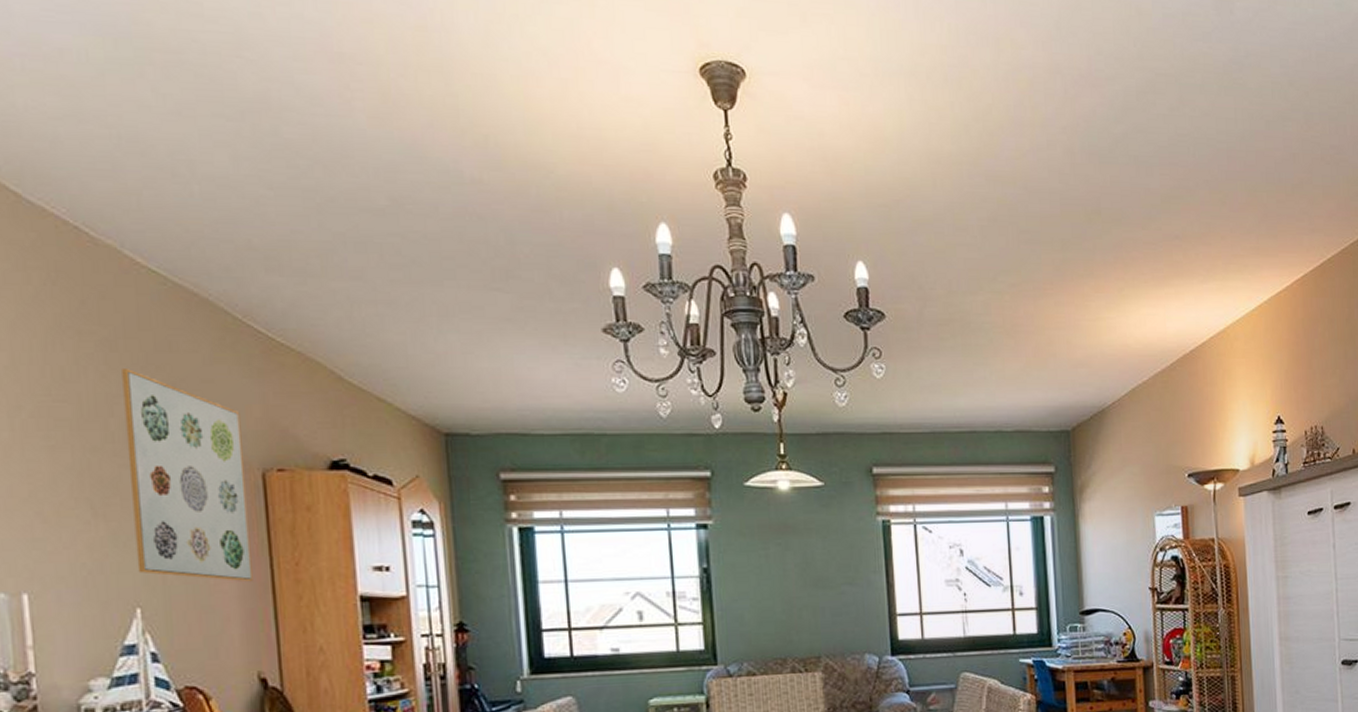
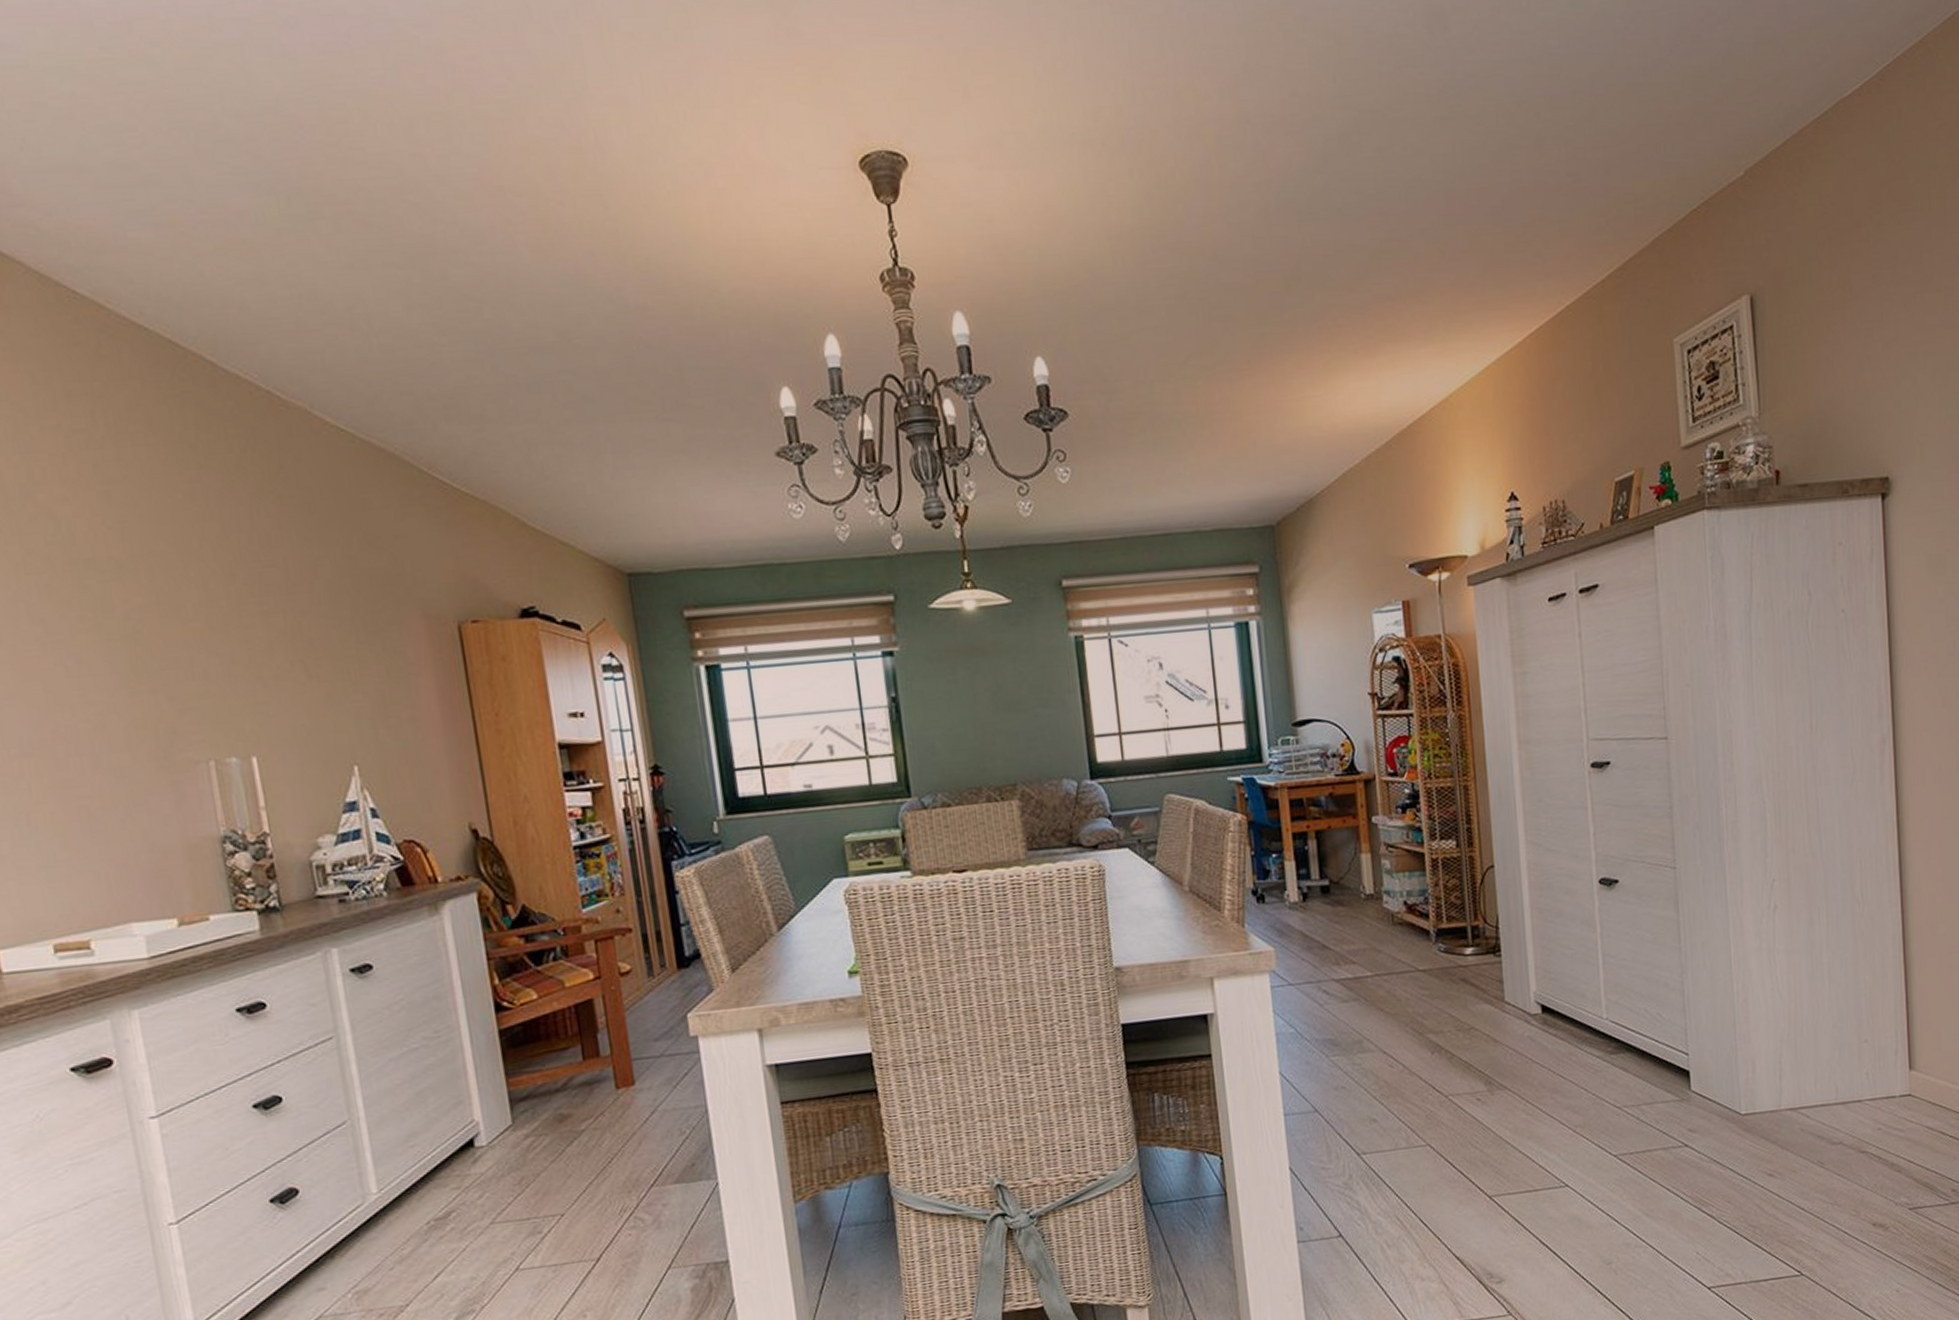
wall art: present [122,369,253,582] -> none [321,530,457,735]

